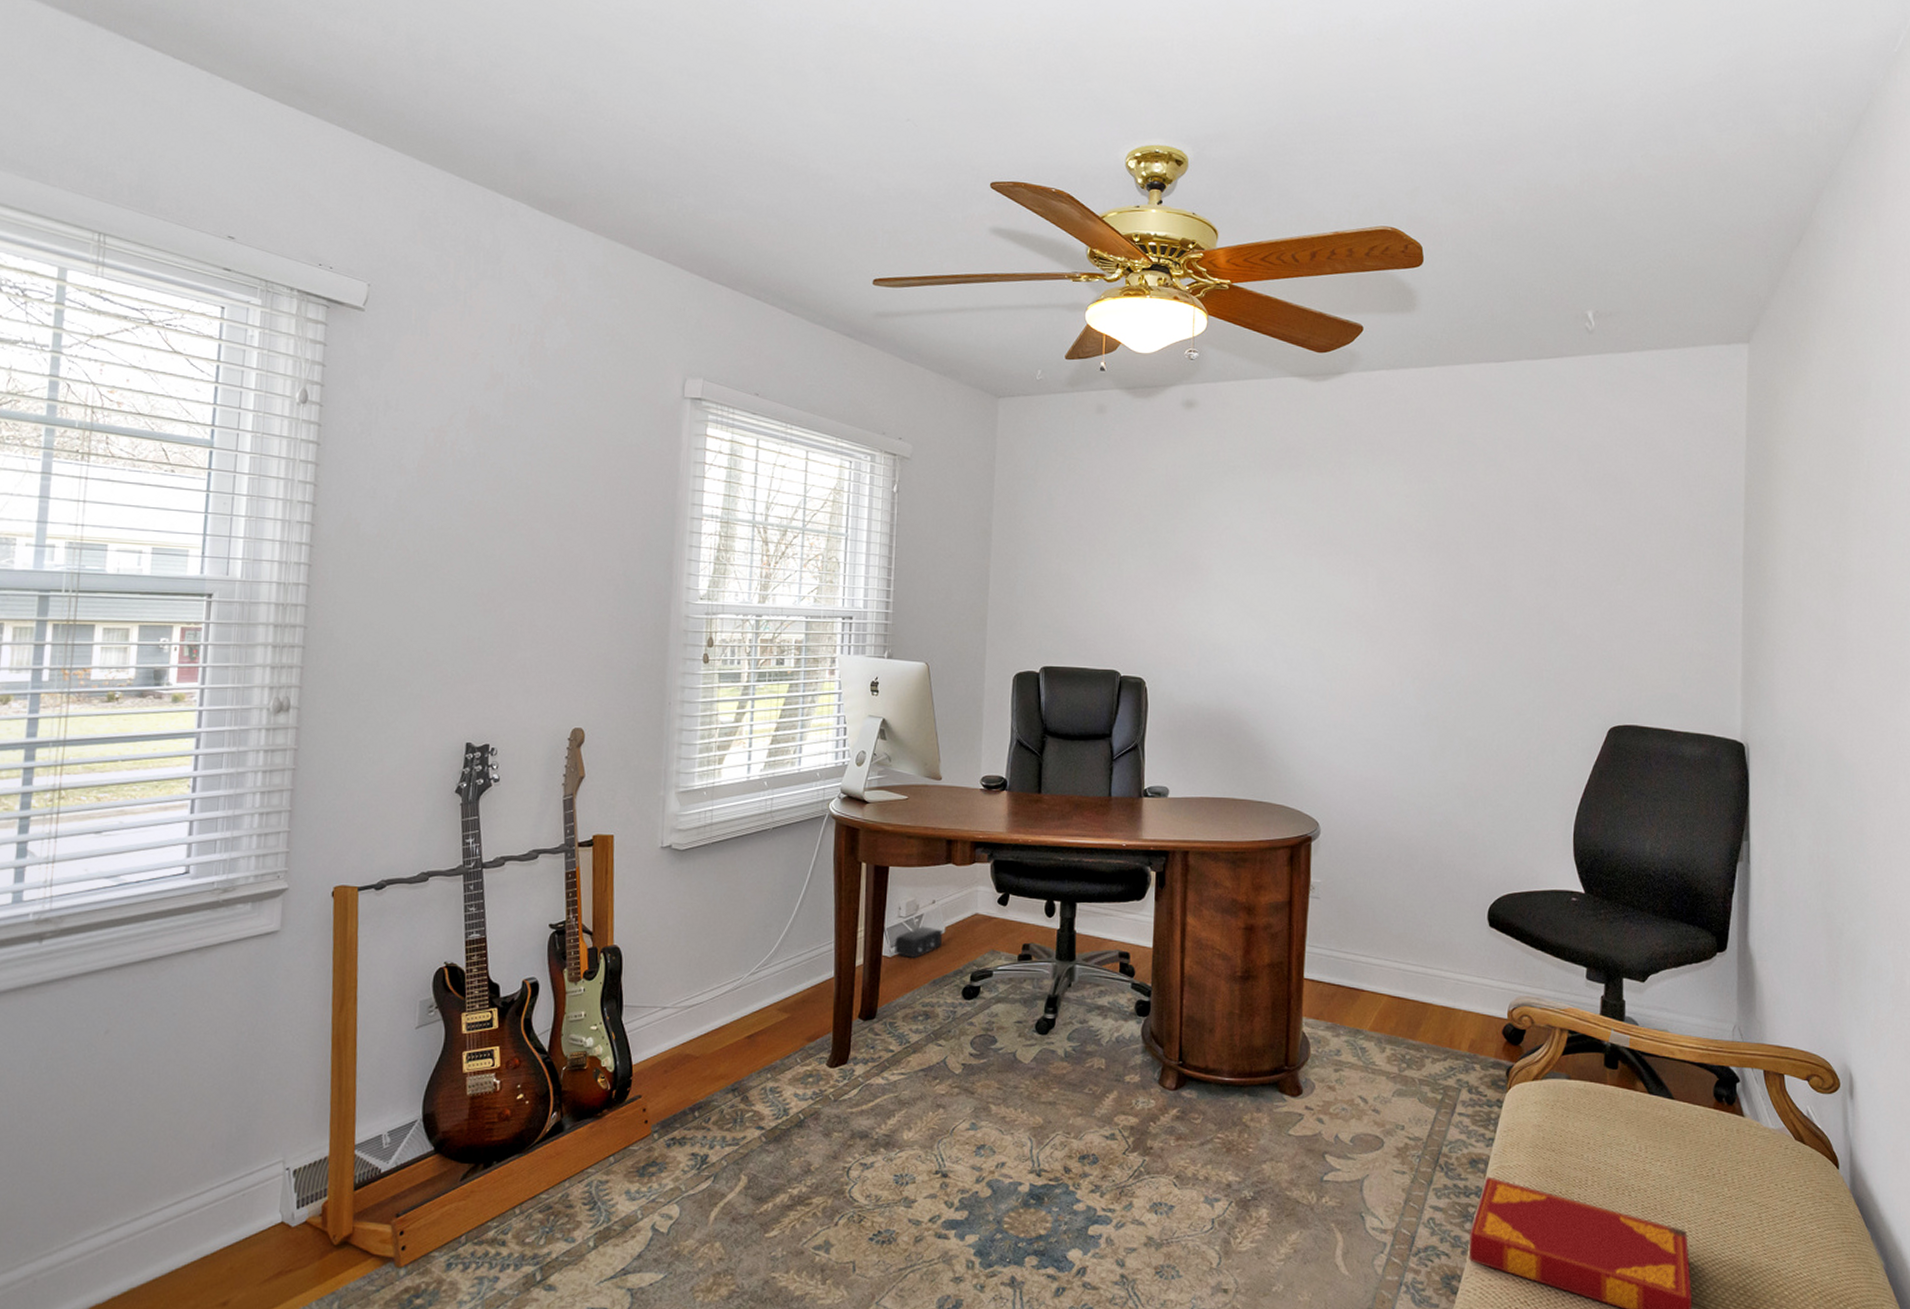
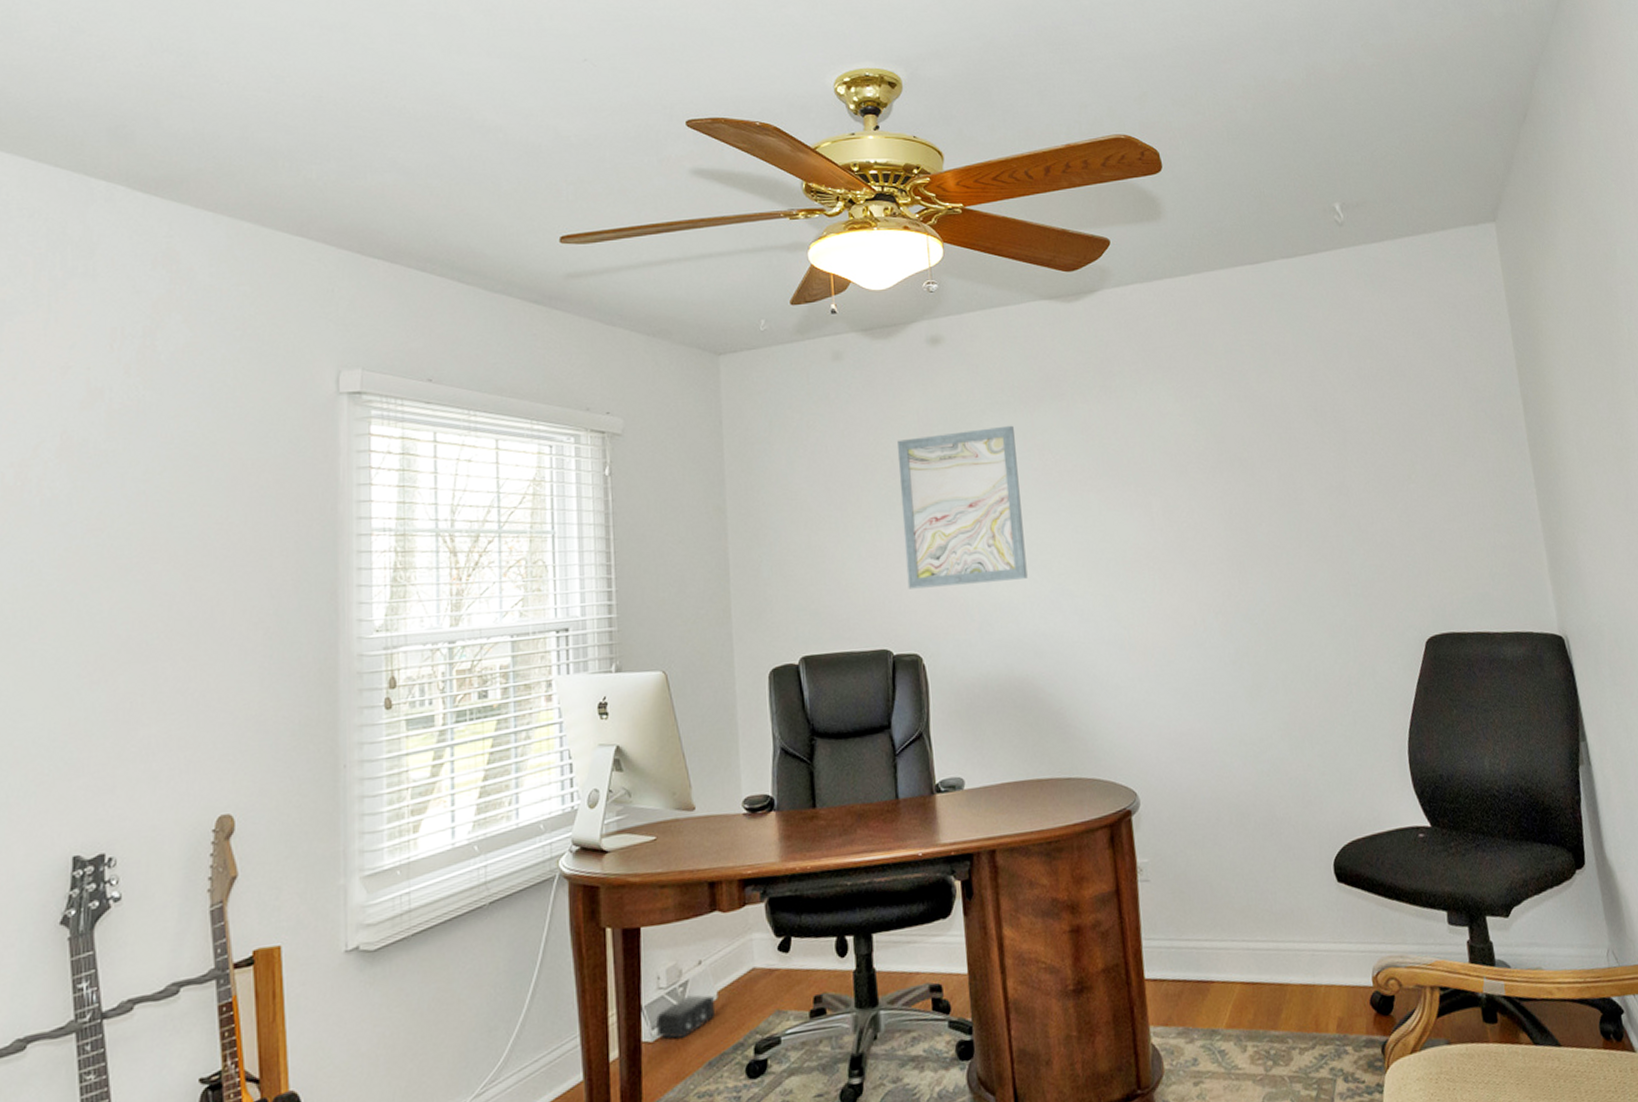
wall art: none [1140,488,1251,626] -> present [898,425,1028,589]

